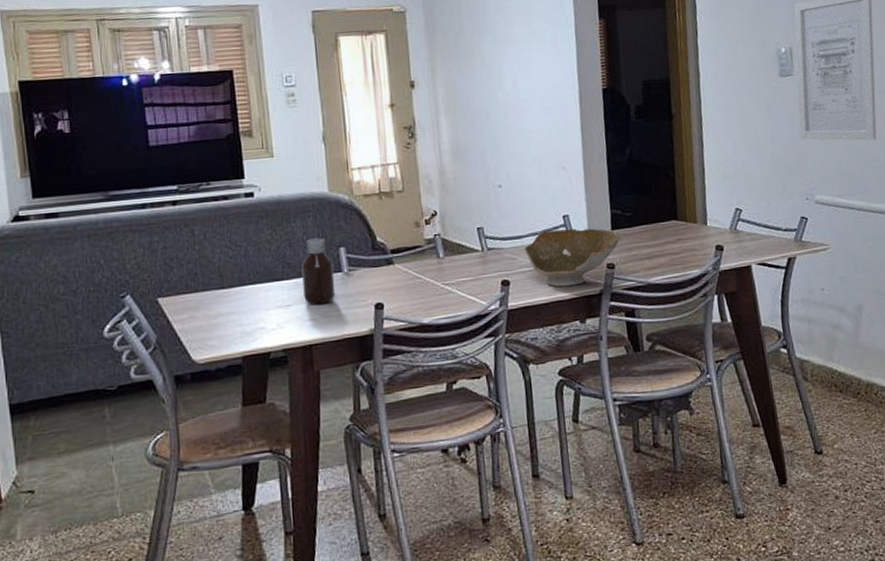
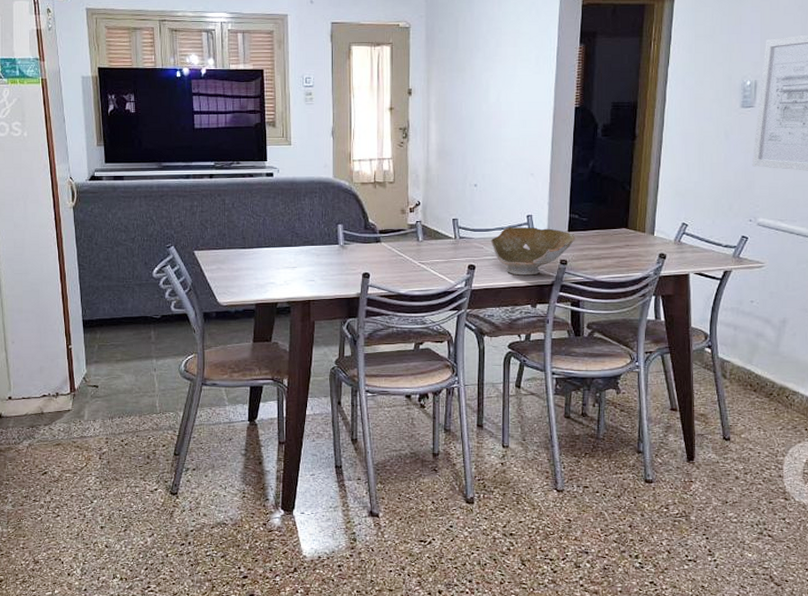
bottle: present [301,237,336,305] -> none [307,215,332,269]

